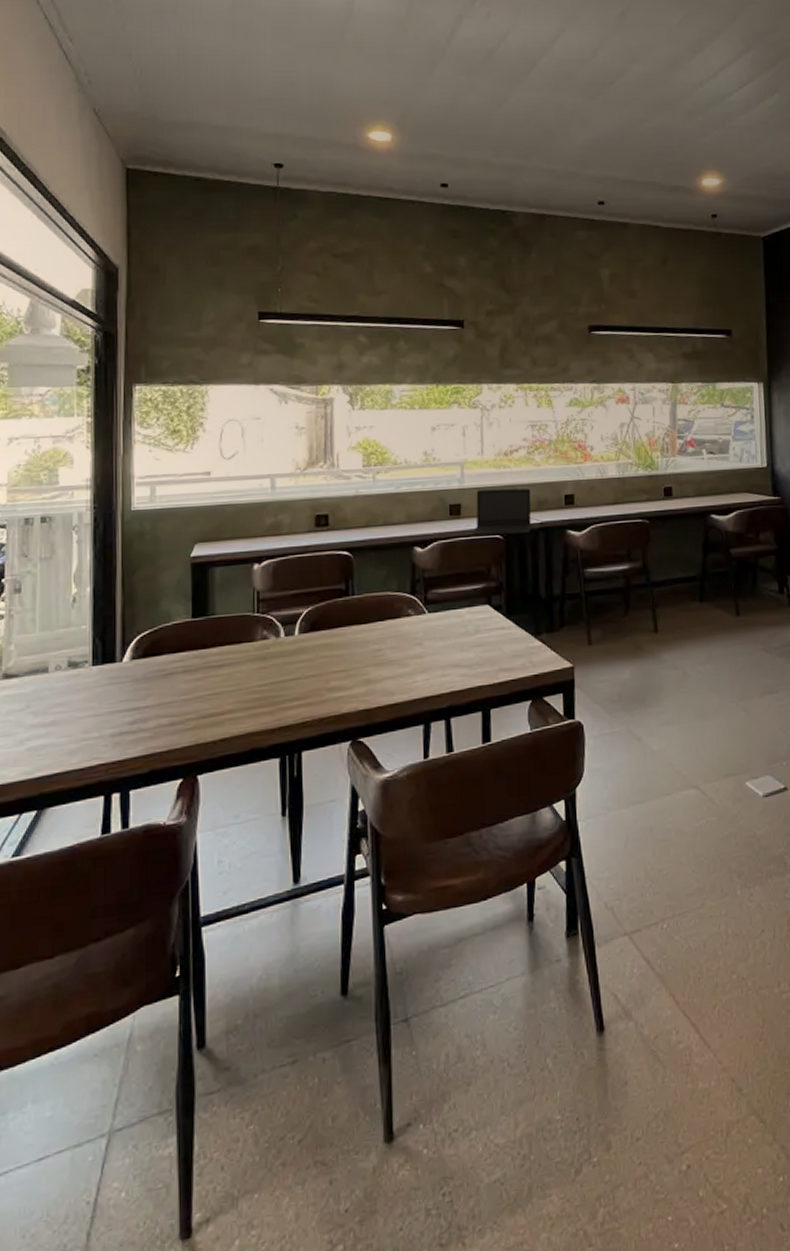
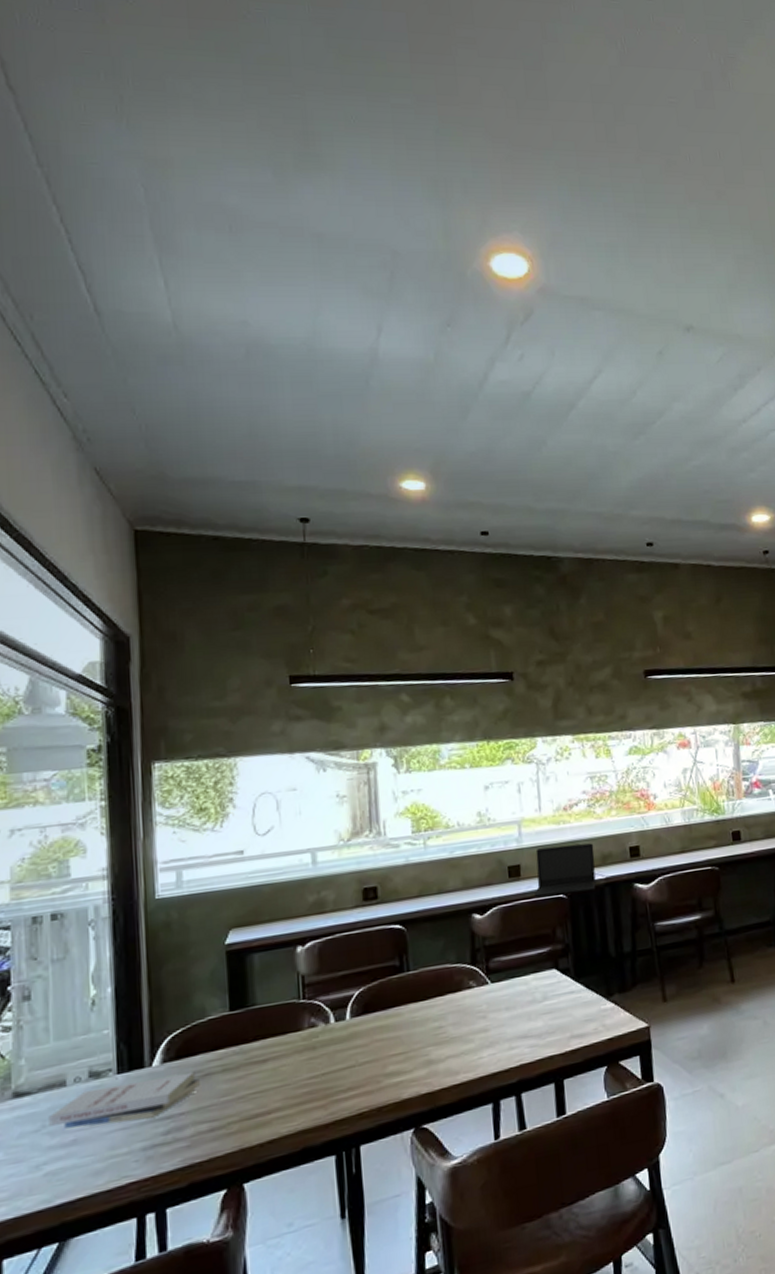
books: none [32,670,163,711] -> present [48,1071,200,1129]

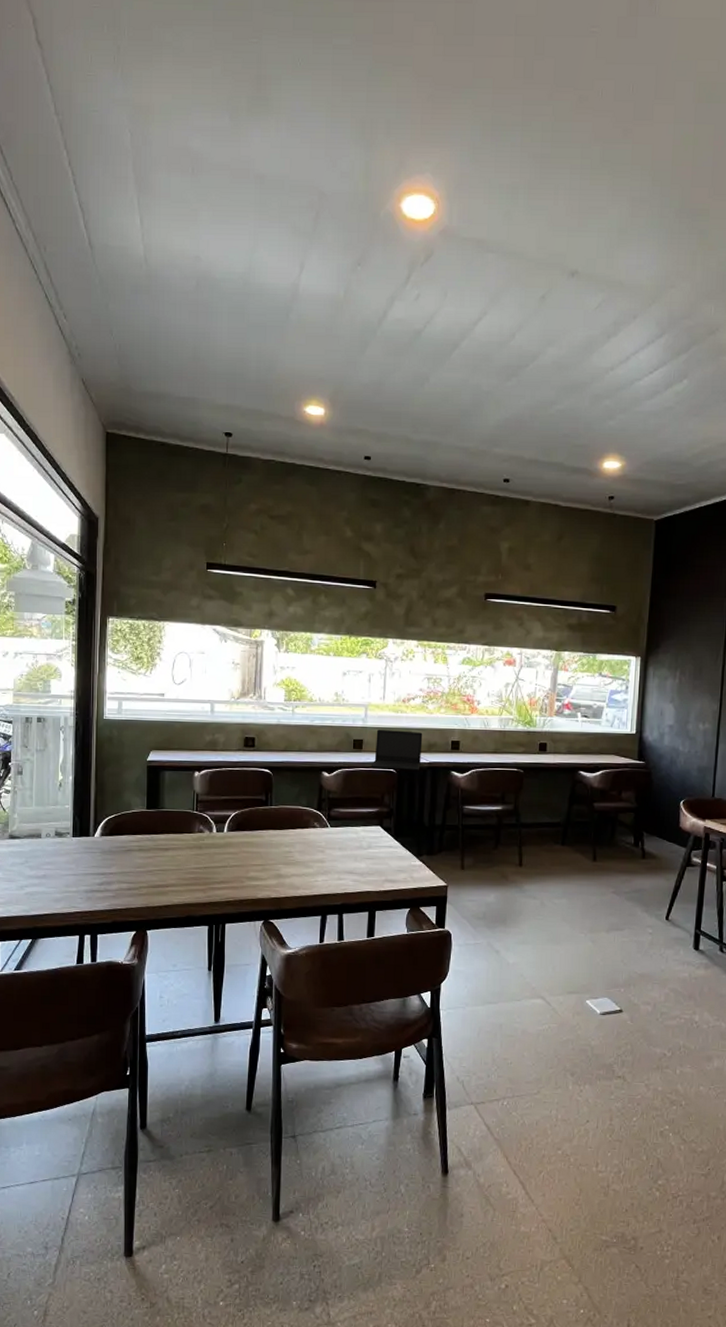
books: present [48,1071,200,1129] -> none [30,843,124,872]

